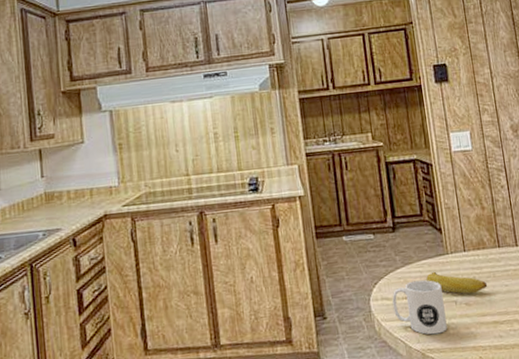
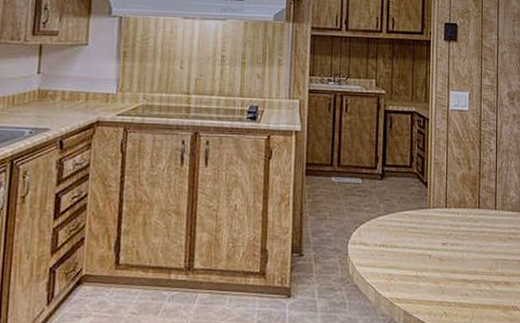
mug: present [392,279,448,335] -> none [369,230,419,285]
banana: present [426,271,488,294] -> none [406,223,463,250]

